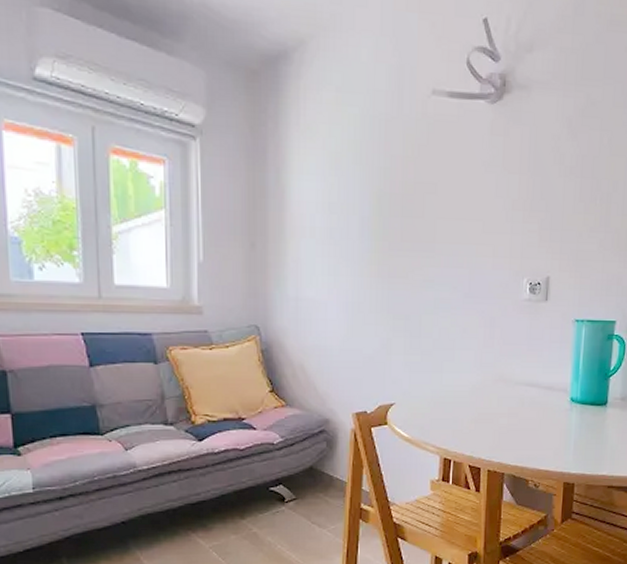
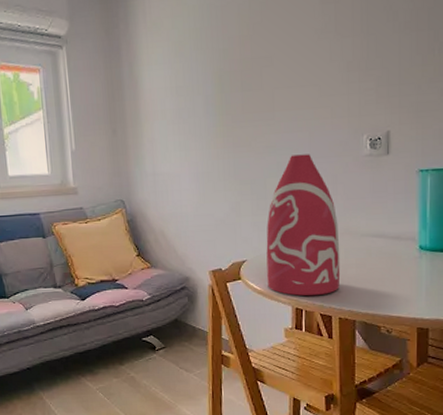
bottle: none [416,292,493,446] -> present [266,154,341,297]

